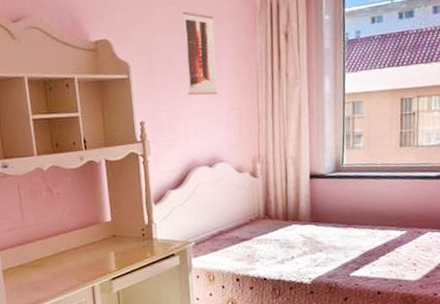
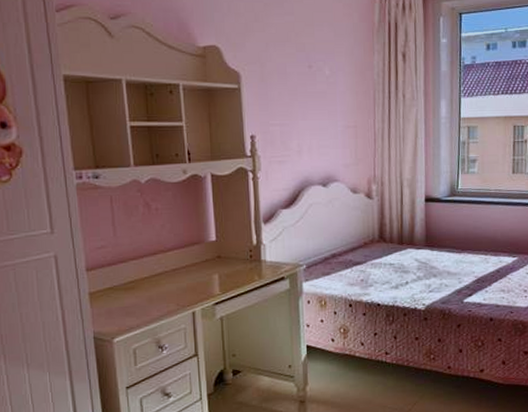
wall art: present [182,11,218,96] -> none [298,23,334,112]

